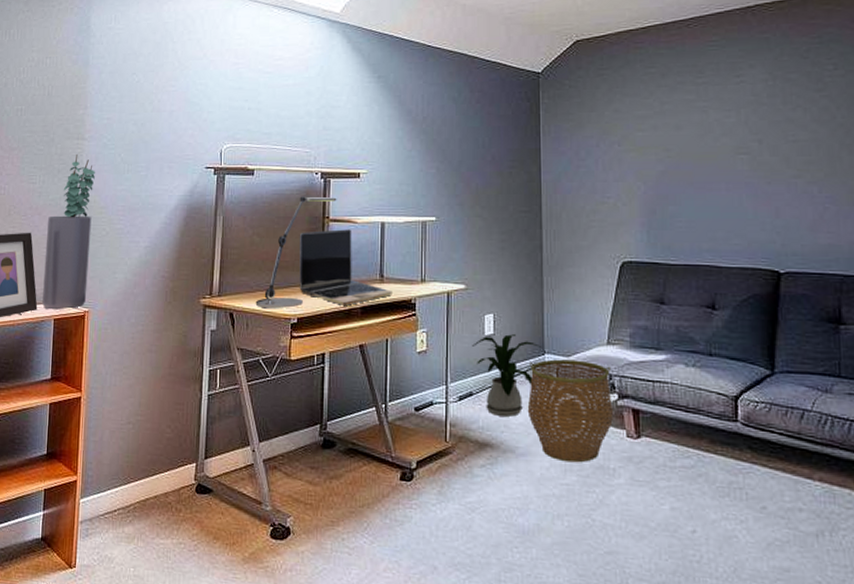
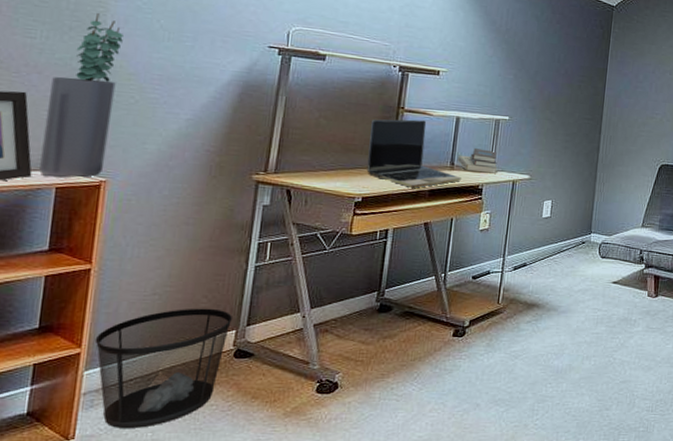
waste bin: none [87,438,193,562] -> present [94,308,233,428]
desk lamp: present [256,196,337,309] -> none [318,86,414,188]
books: none [386,257,430,285] -> present [456,148,498,174]
house plant: present [472,333,541,417] -> none [530,216,589,283]
basket: present [527,359,614,463] -> none [571,237,643,317]

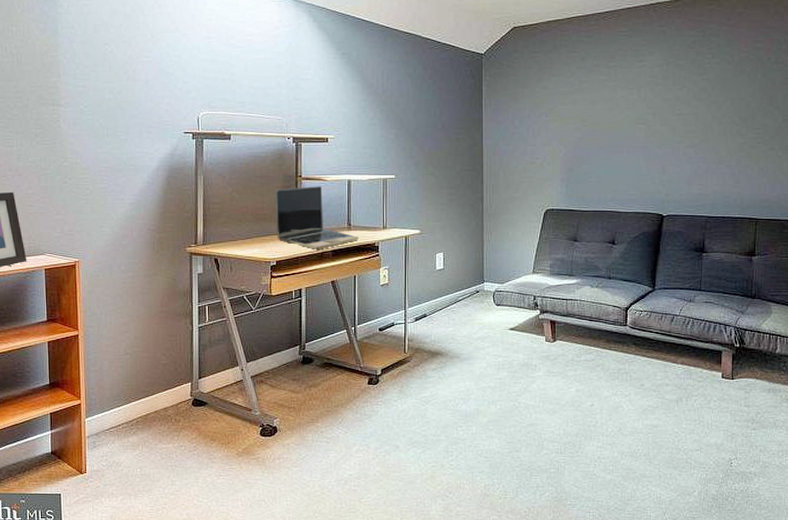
vase: present [39,13,123,178] -> none [29,120,76,260]
waste bin: present [94,308,233,428] -> none [89,364,188,465]
books: present [456,148,498,174] -> none [352,208,390,231]

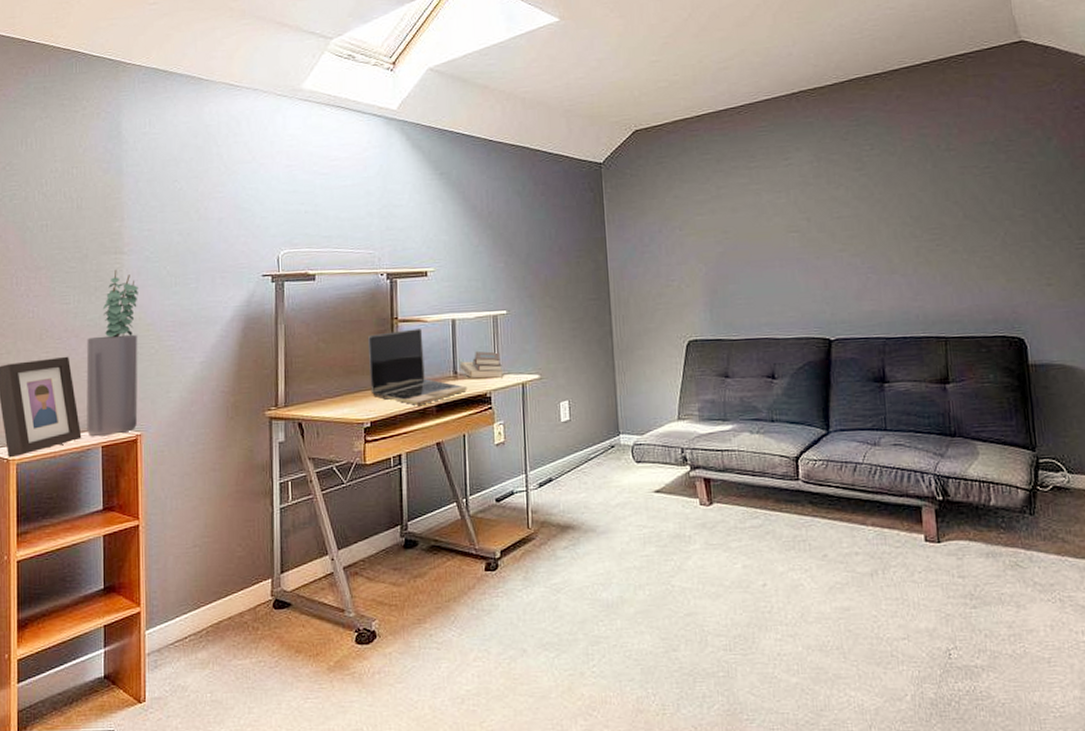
vase: none [29,120,76,260] -> present [86,270,138,436]
books: none [352,208,390,231] -> present [459,351,504,379]

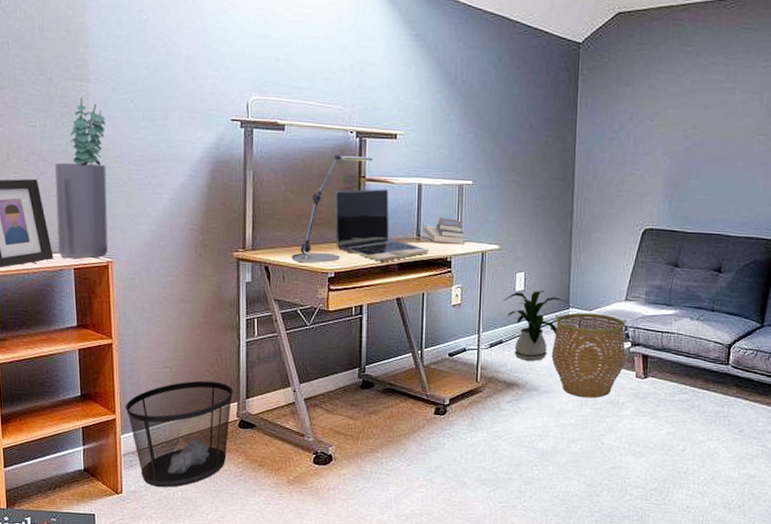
waste bin: none [151,557,268,689] -> present [125,380,234,487]
desk lamp: none [326,298,405,415] -> present [292,154,373,263]
house plant: none [549,417,616,498] -> present [504,290,567,361]
basket: none [605,437,687,535] -> present [551,312,627,399]

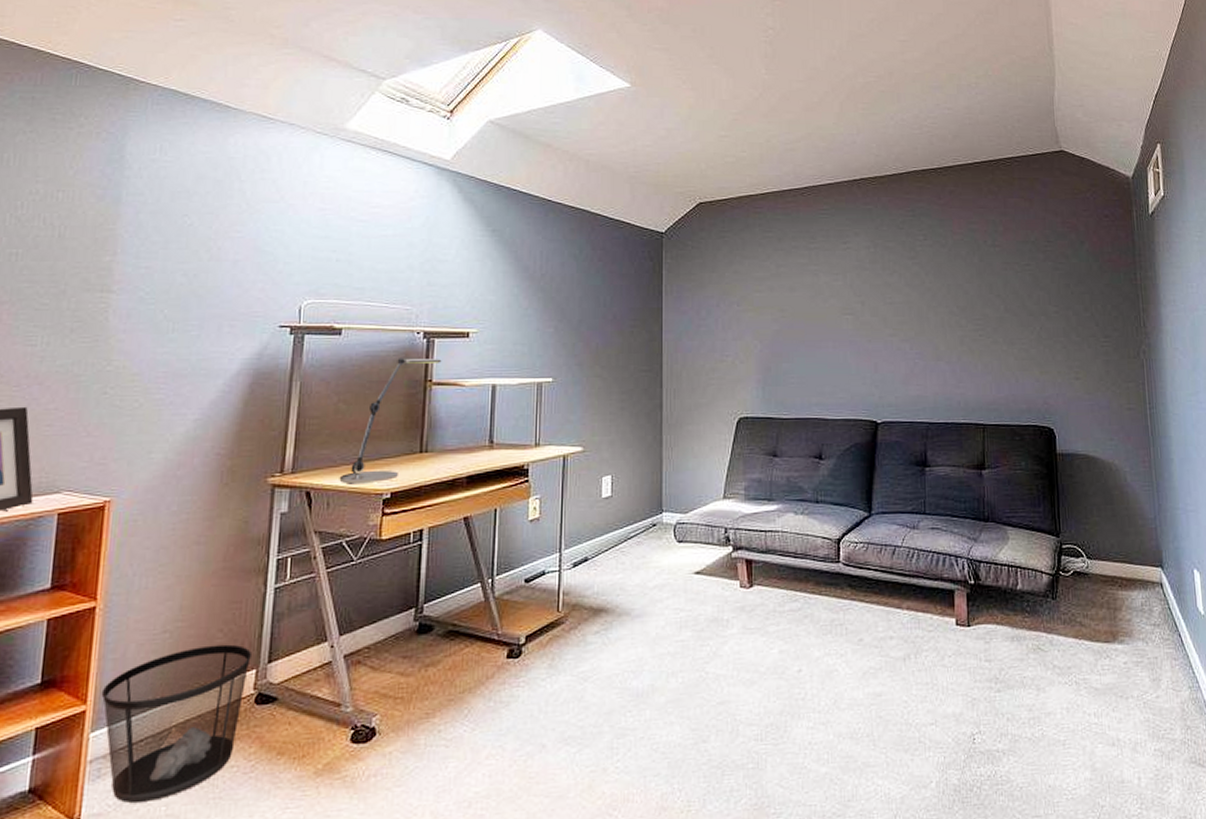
vase: present [54,98,109,259] -> none [40,310,126,501]
laptop: present [334,189,430,262] -> none [394,393,504,476]
books: present [422,218,465,244] -> none [496,420,544,449]
house plant: present [504,290,567,361] -> none [588,493,659,579]
basket: present [551,312,627,399] -> none [644,516,729,619]

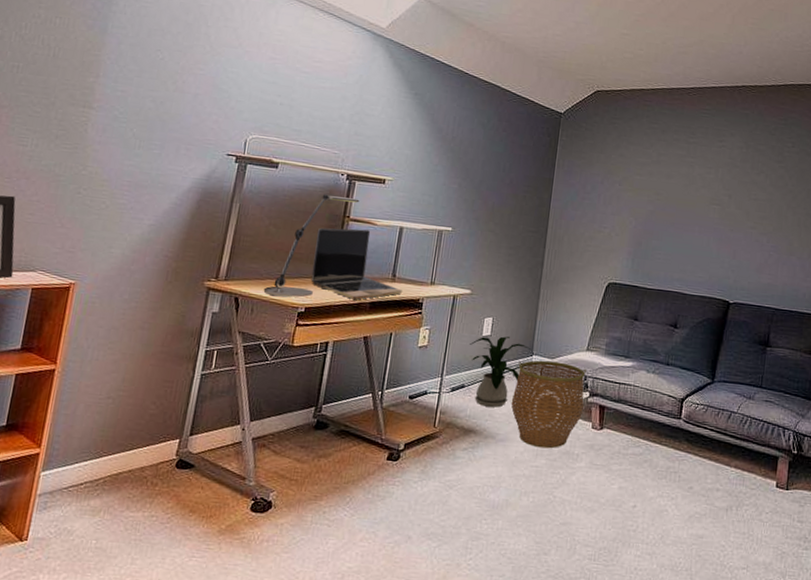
waste bin: present [101,644,253,803] -> none [53,414,178,535]
laptop: none [394,393,504,476] -> present [310,227,403,300]
house plant: none [588,493,659,579] -> present [470,336,531,408]
basket: none [644,516,729,619] -> present [511,360,587,449]

